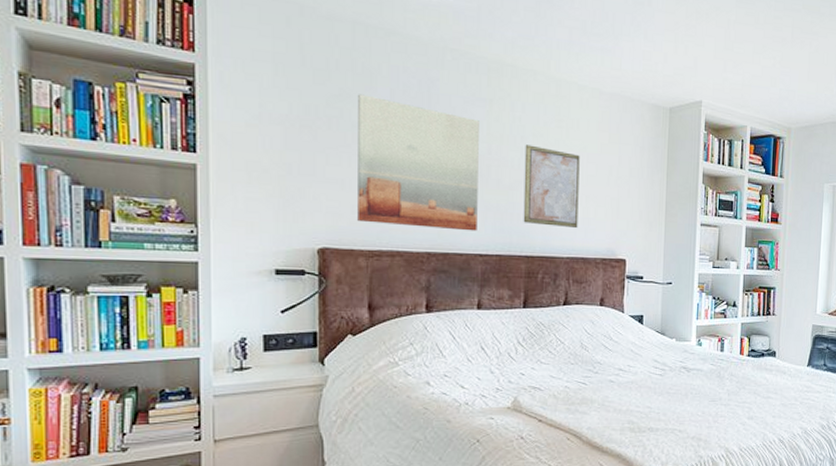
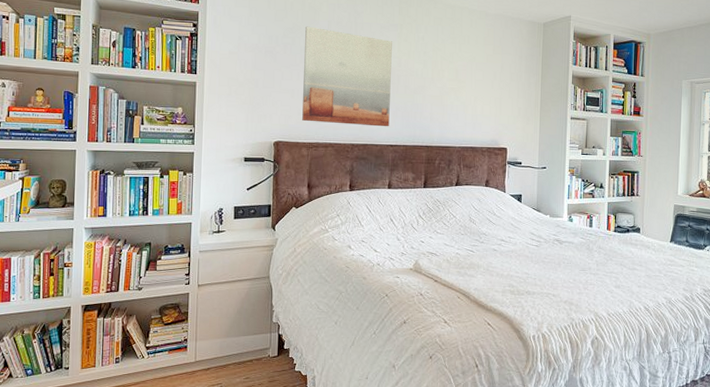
wall art: present [523,144,580,229] -> none [424,58,470,124]

